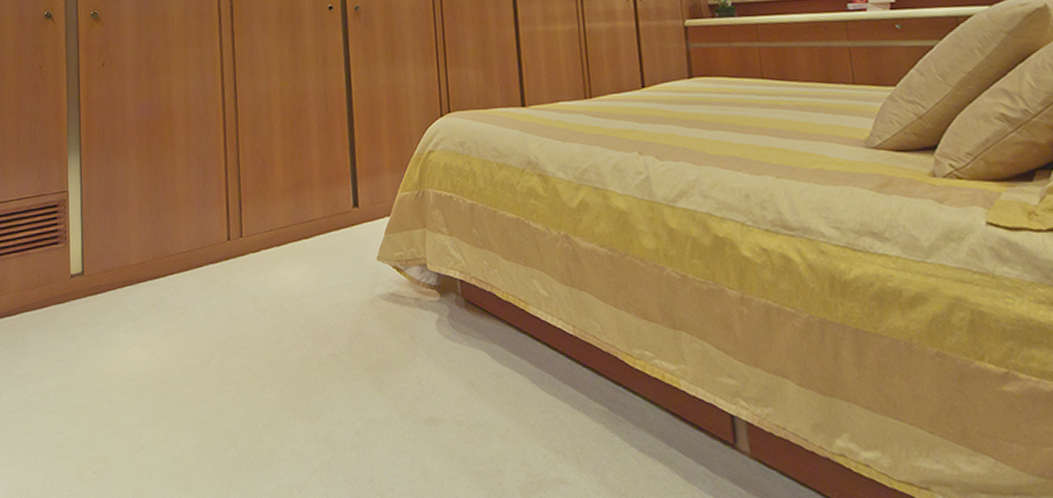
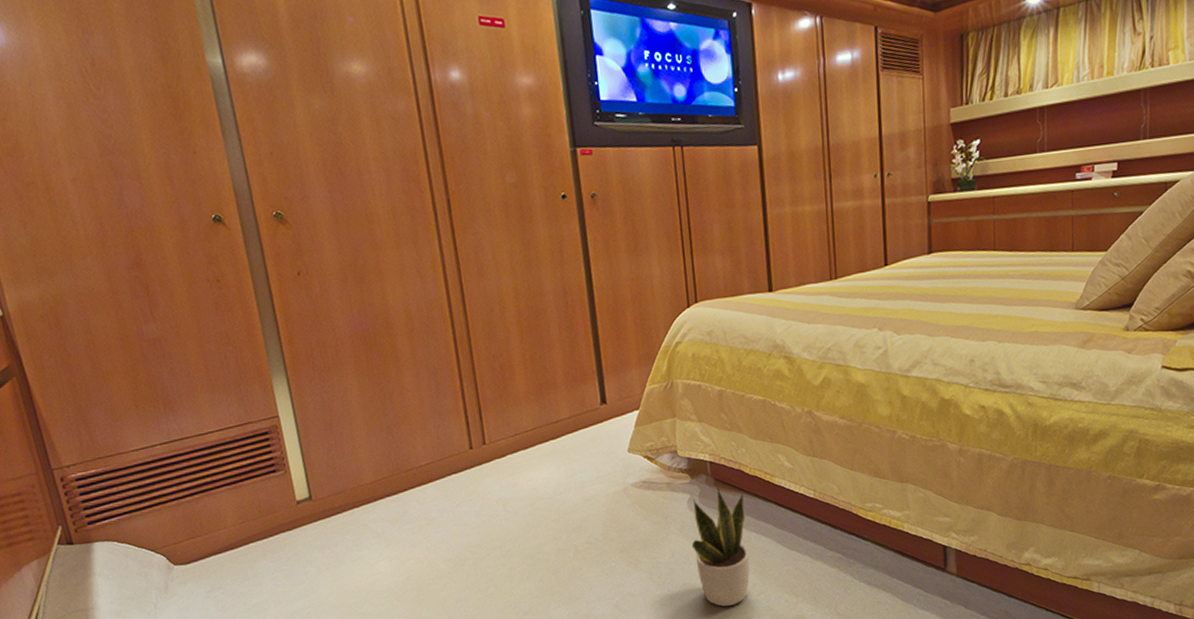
potted plant: none [439,310,503,454] -> present [691,487,750,607]

